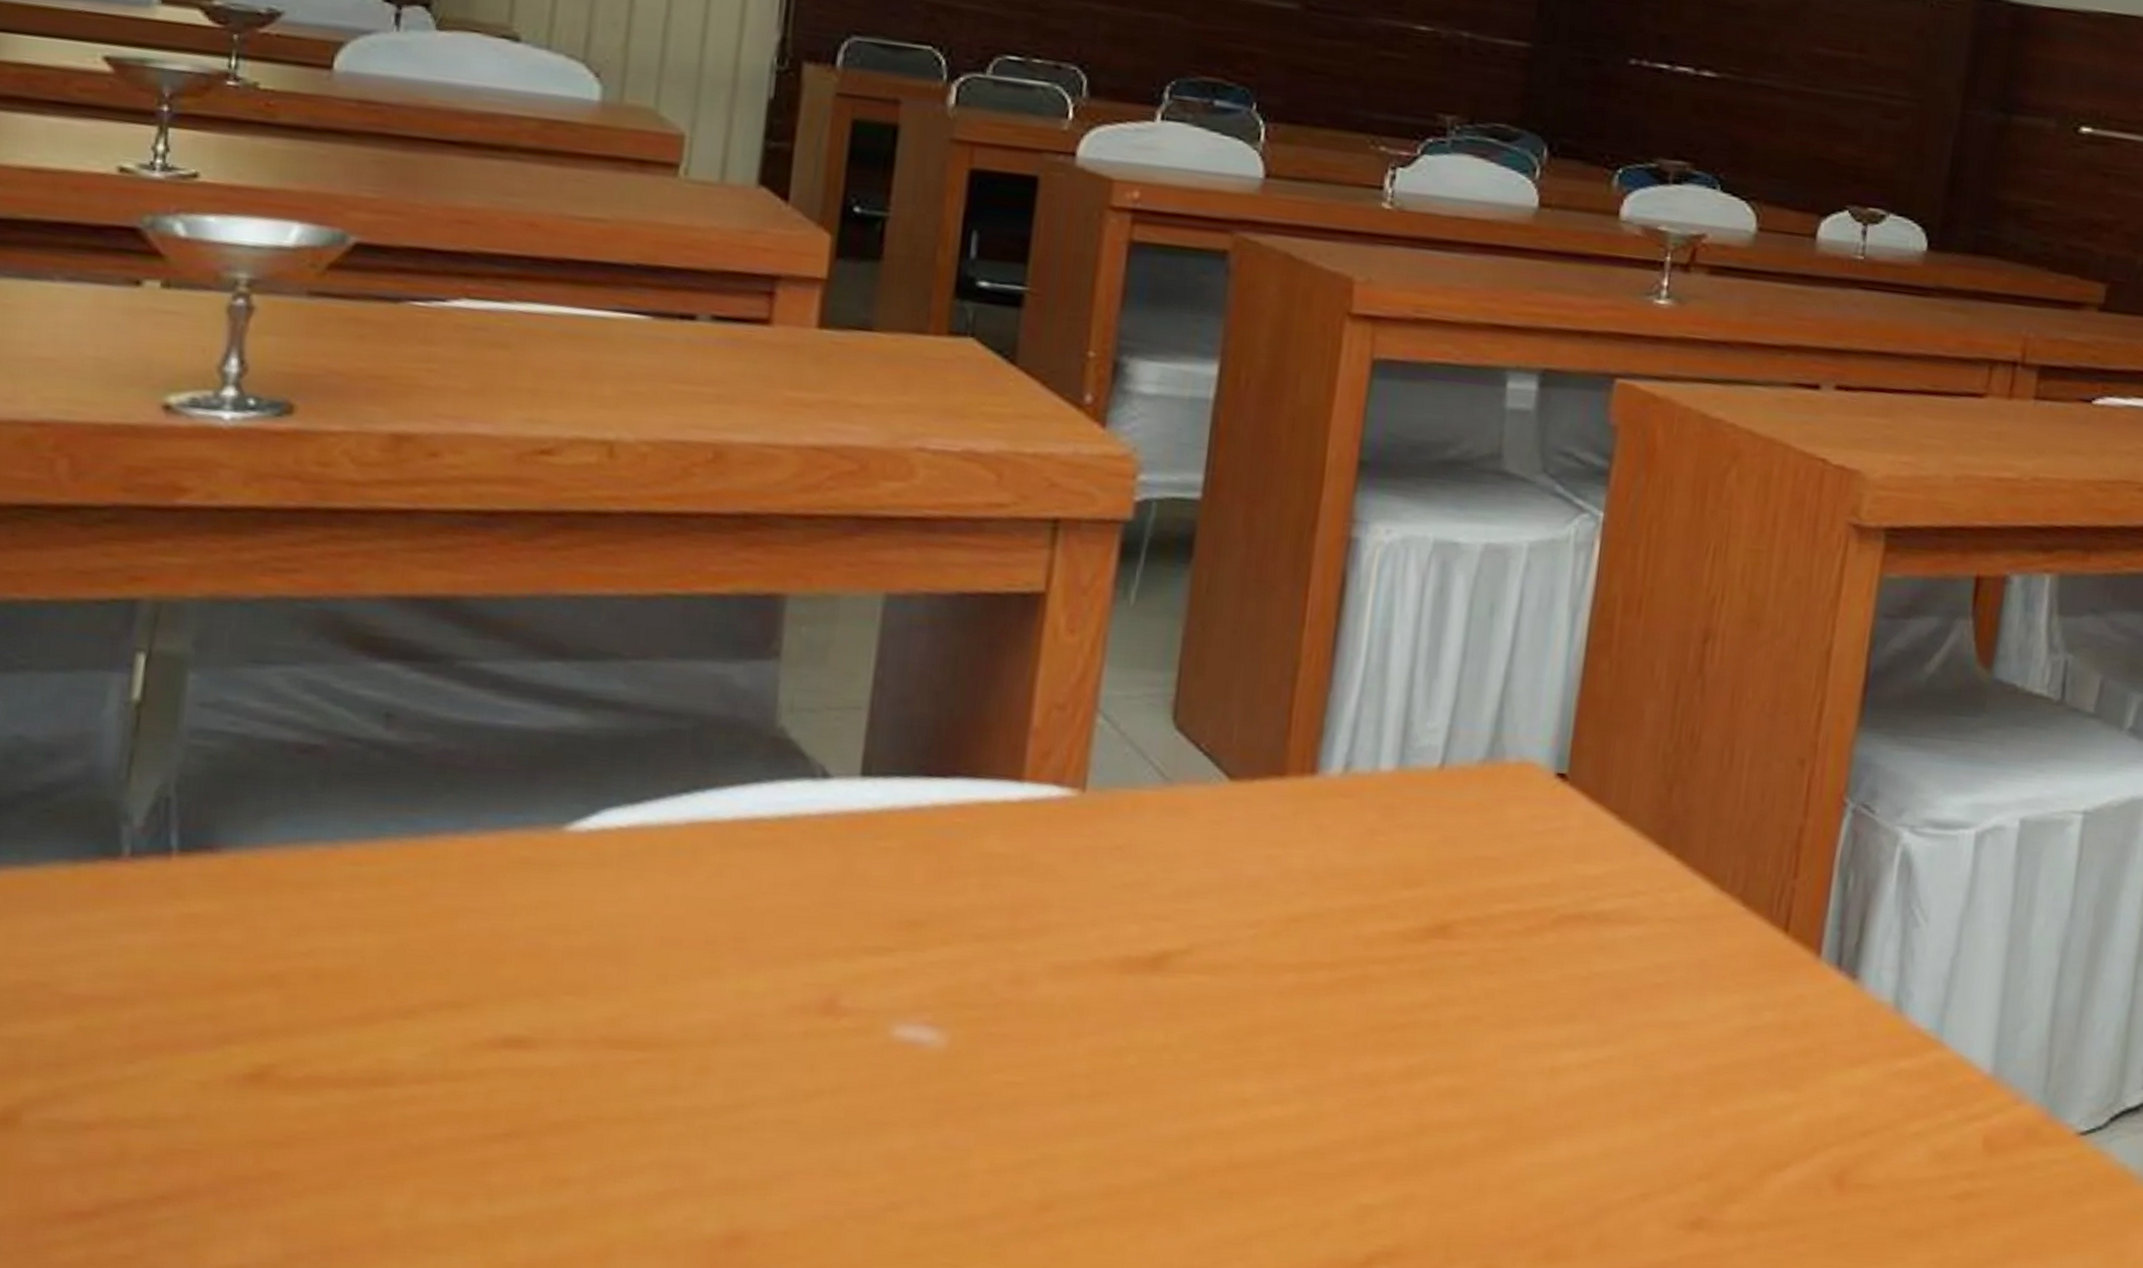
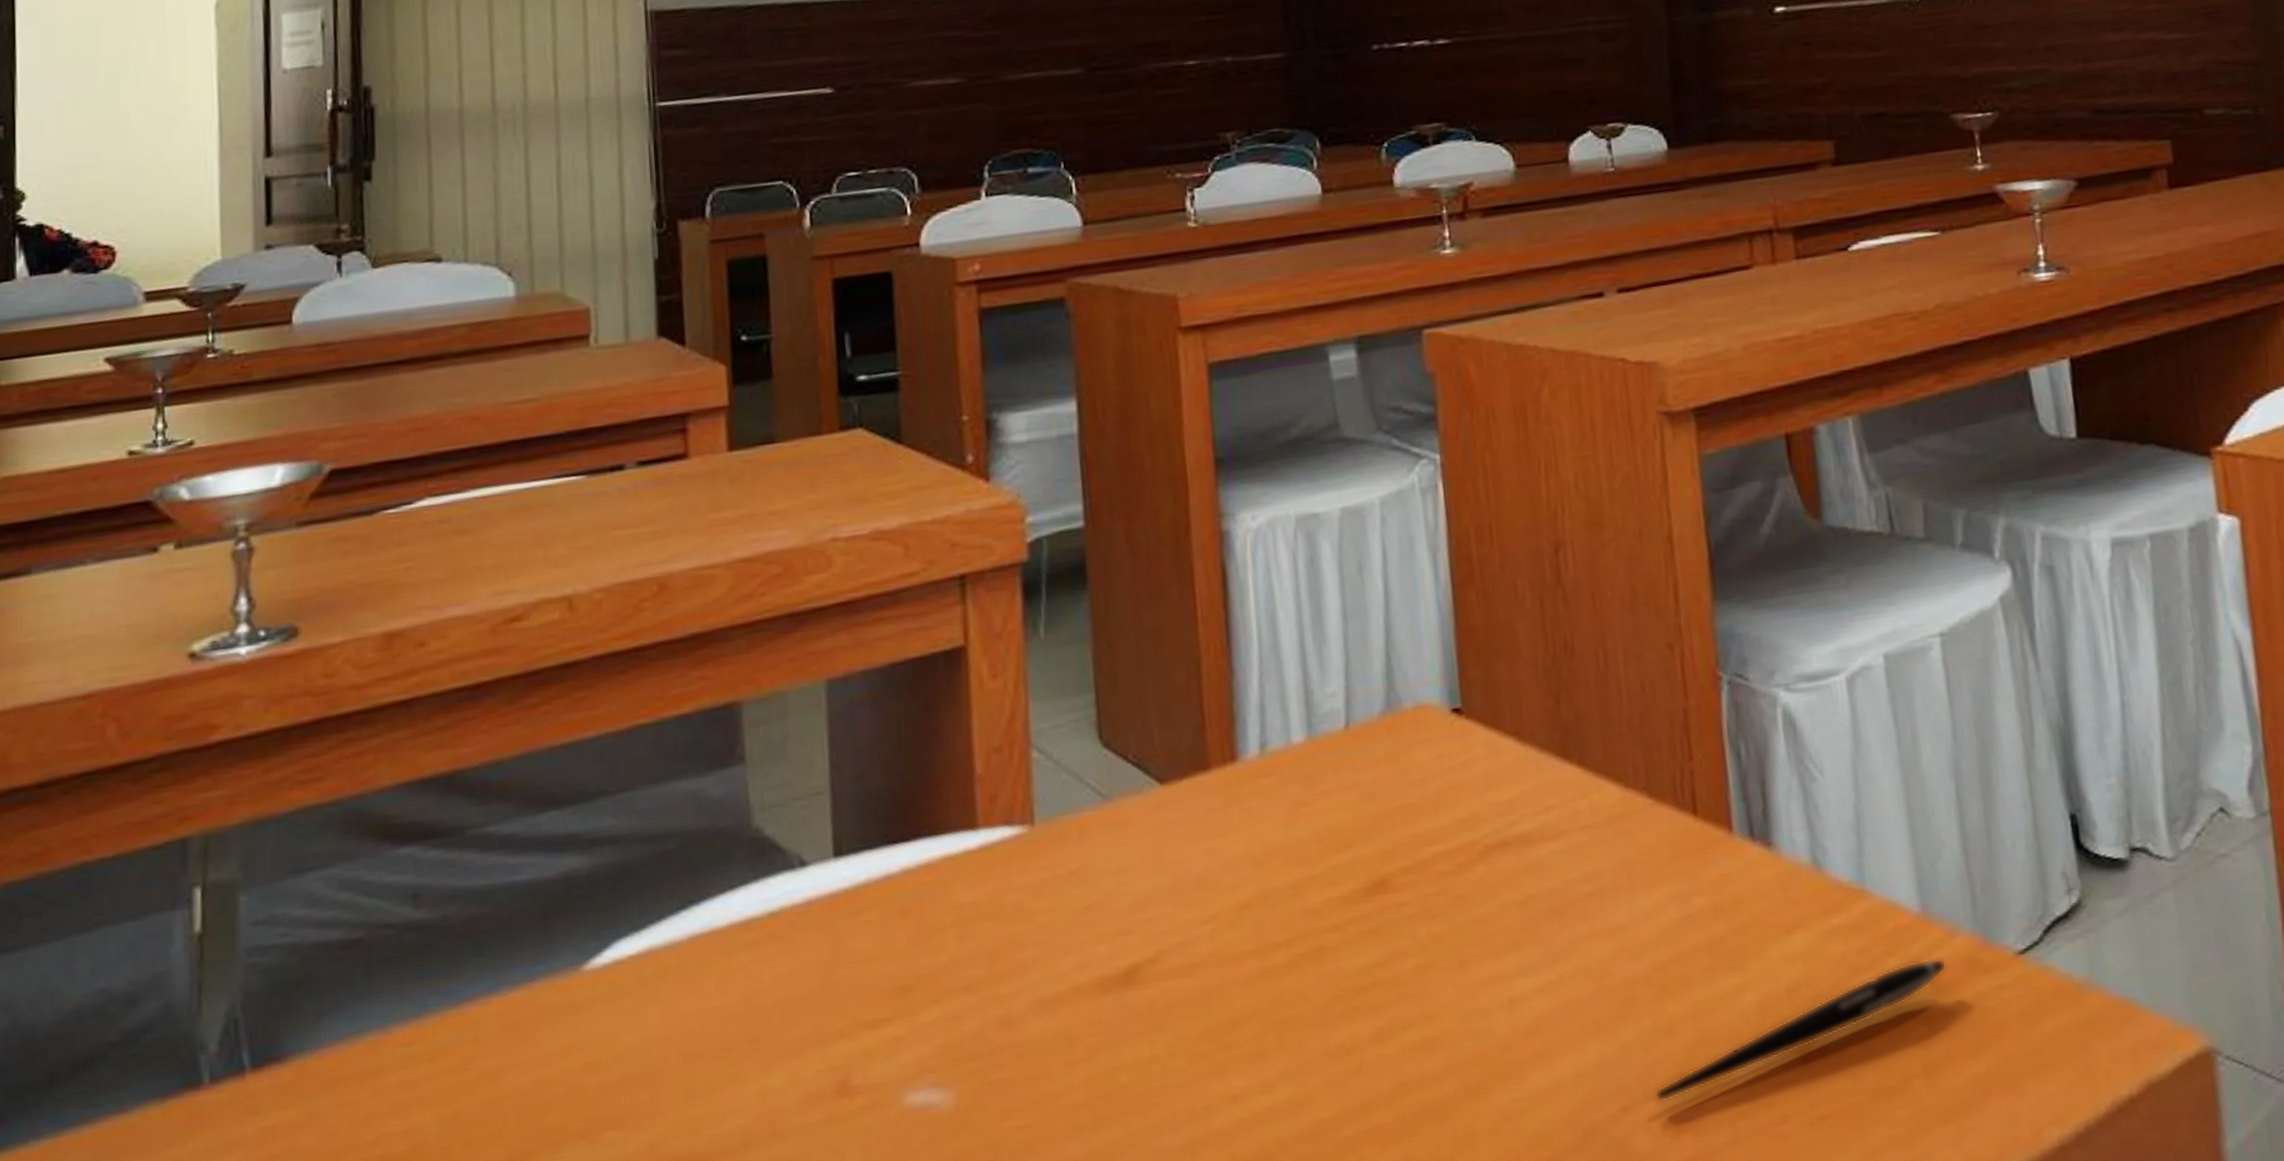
pen: none [1677,1119,2005,1197] -> present [1654,958,1947,1102]

